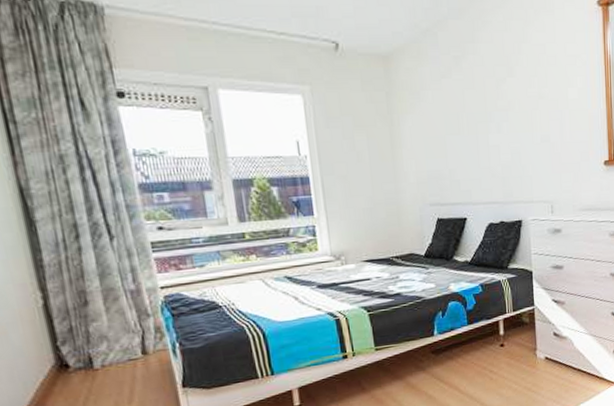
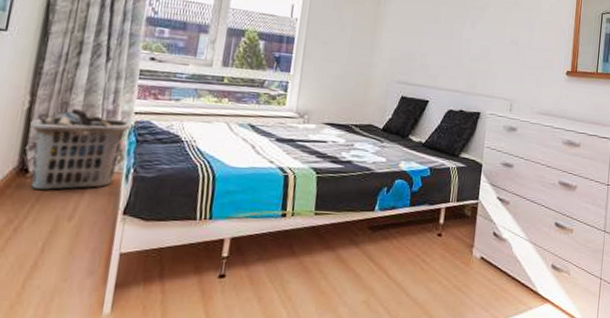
clothes hamper: none [52,294,162,382] -> present [30,108,132,191]

